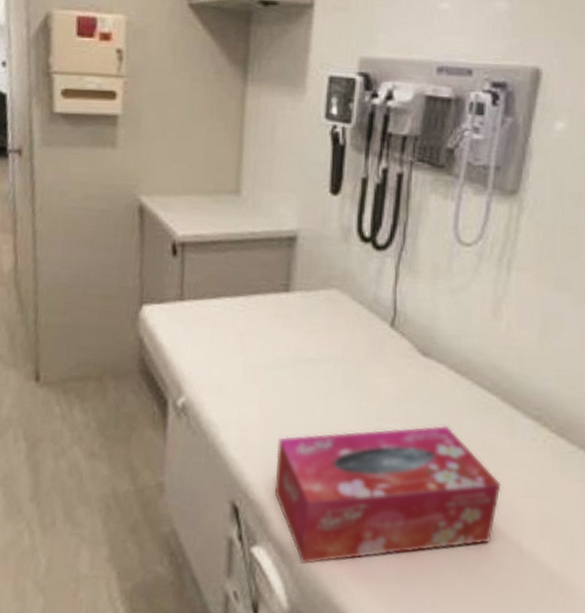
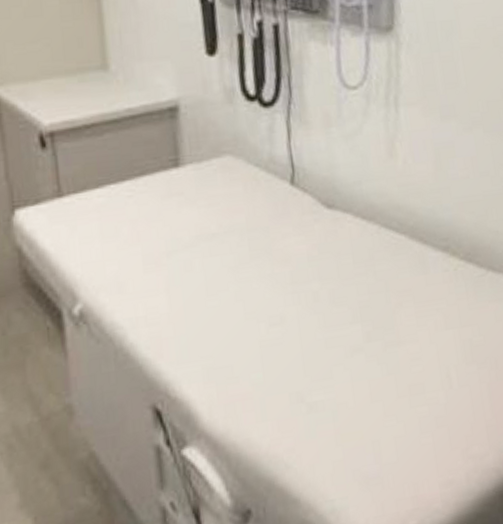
tissue box: present [274,425,502,564] -> none [193,274,424,453]

